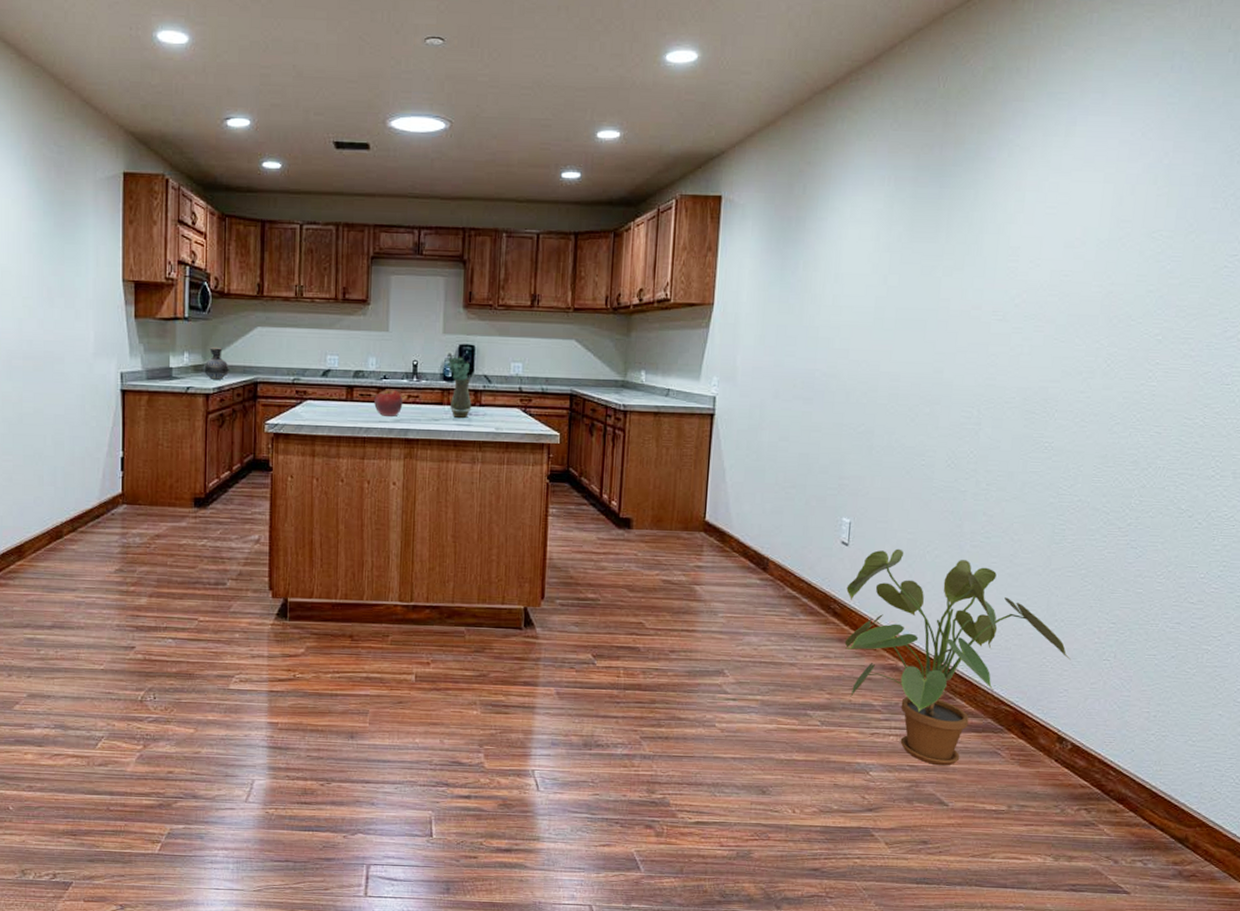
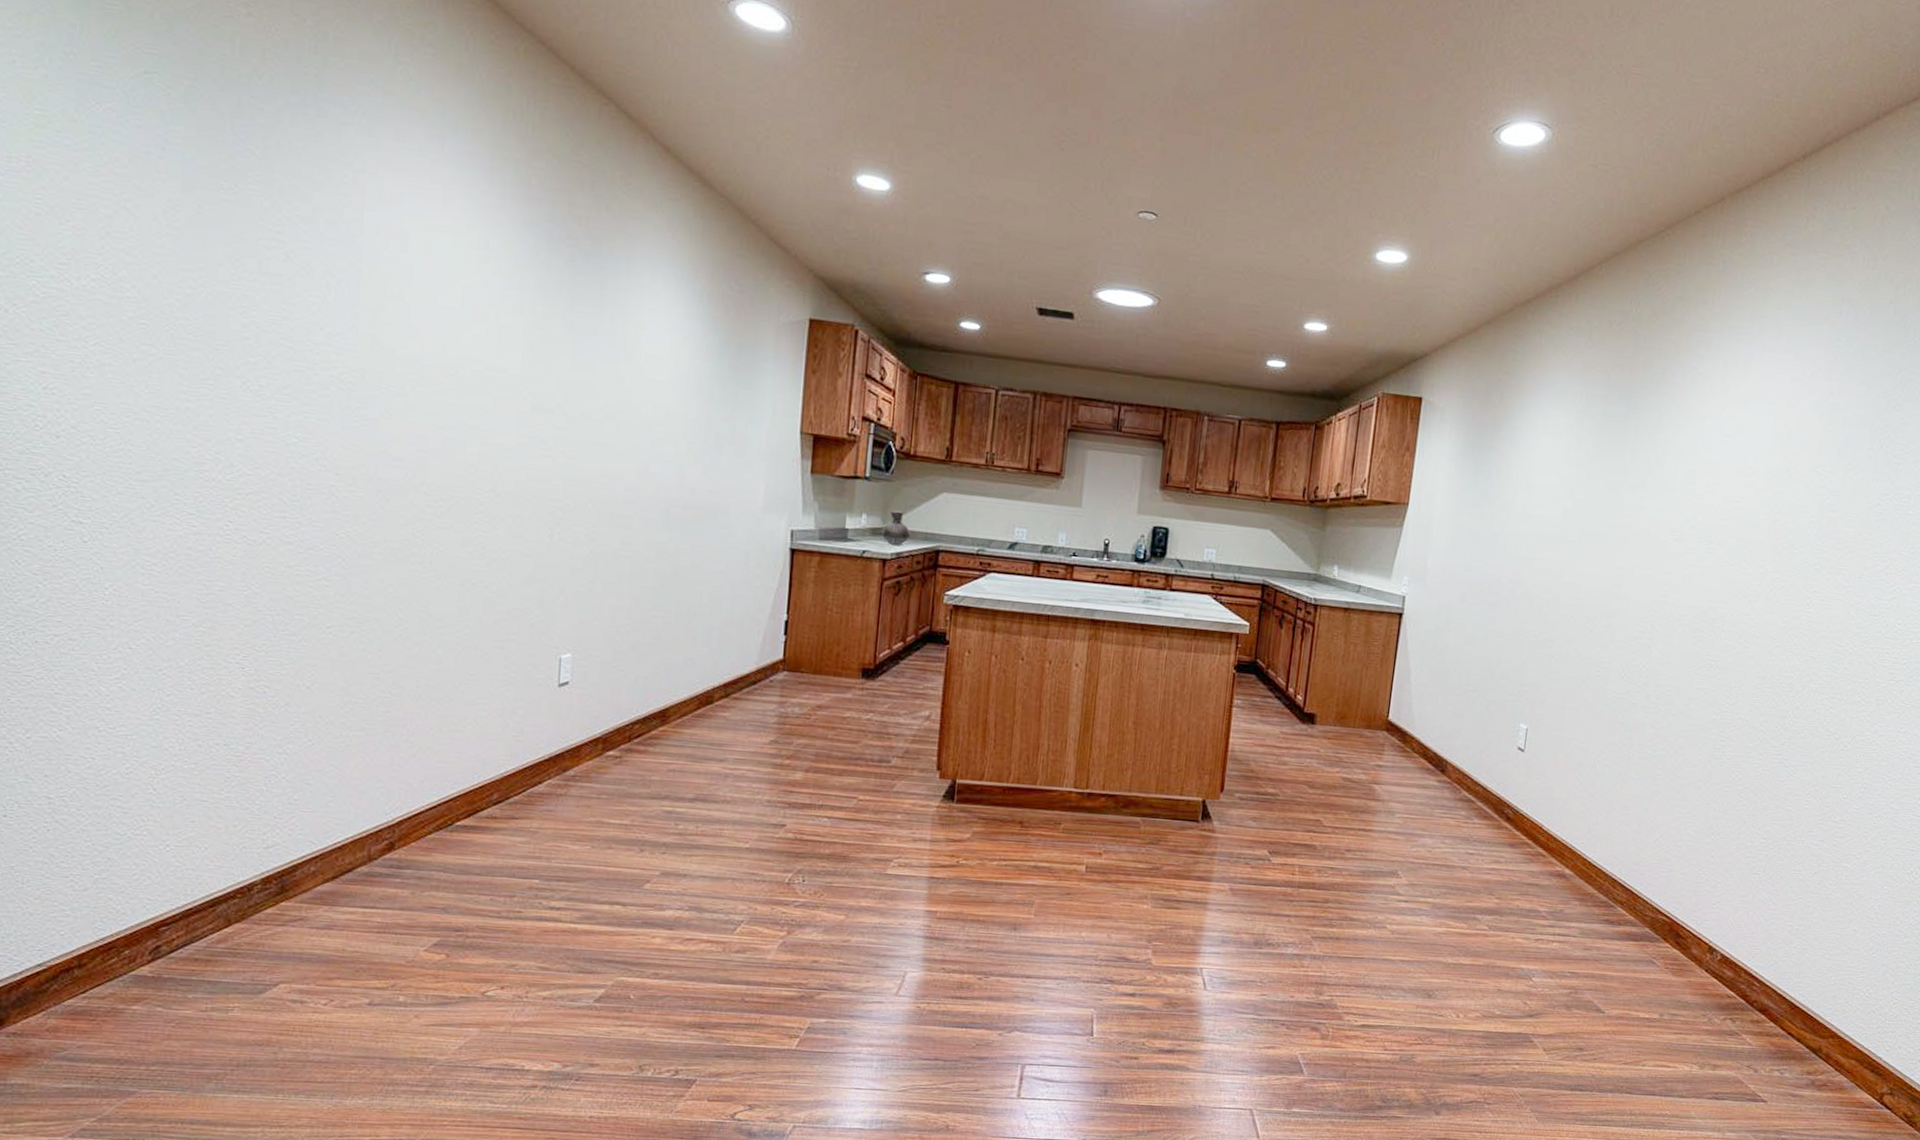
fruit: present [374,389,403,417] -> none [1061,566,1092,596]
vase: present [447,354,472,418] -> none [1139,535,1163,602]
house plant: present [844,548,1071,766] -> none [1515,757,1725,974]

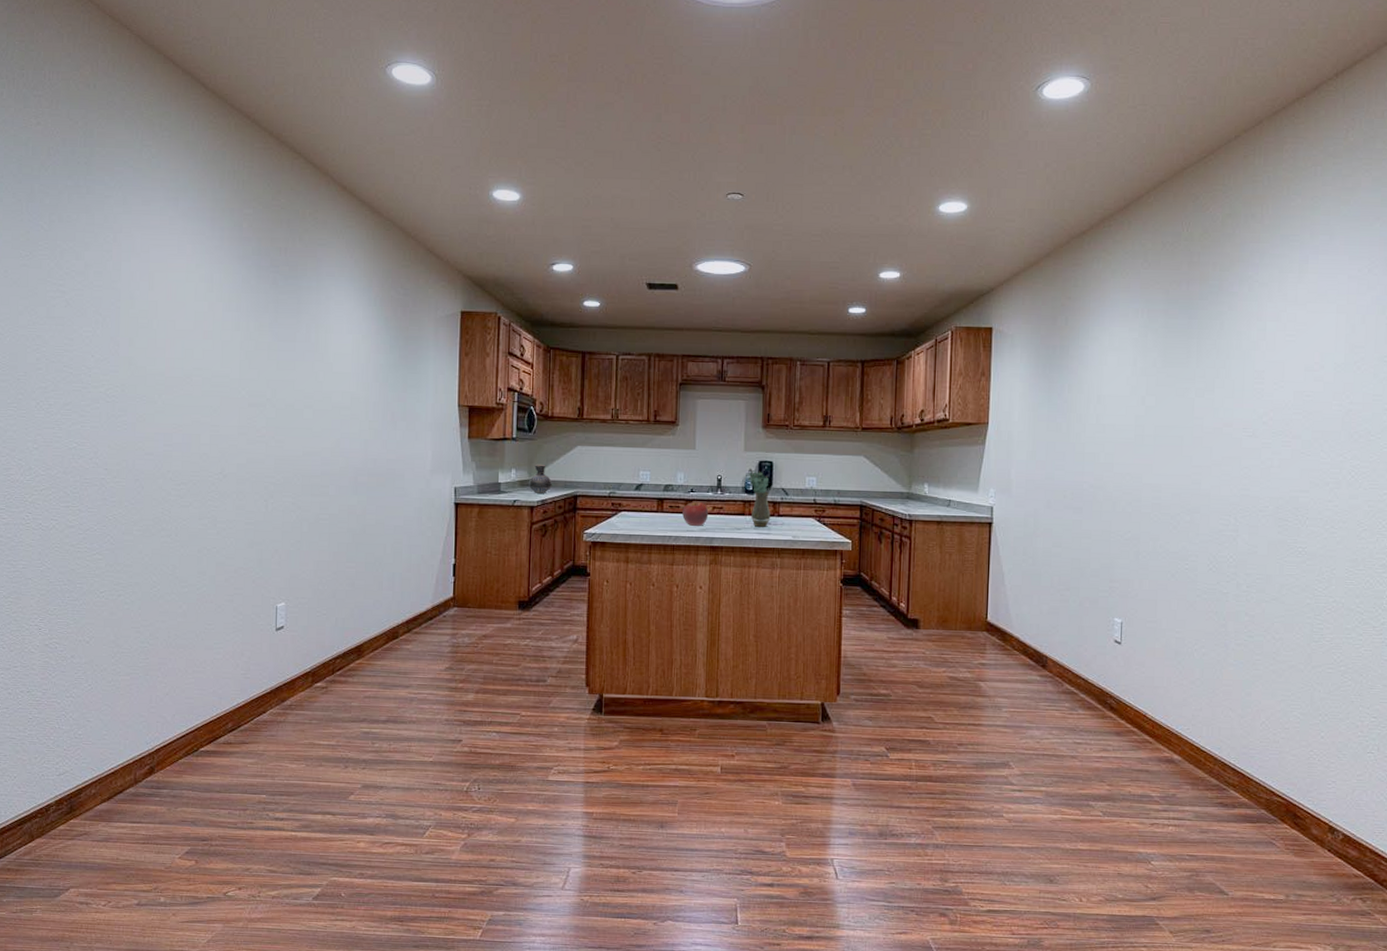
fruit: none [1061,566,1092,596] -> present [682,501,709,526]
vase: none [1139,535,1163,602] -> present [748,469,771,527]

